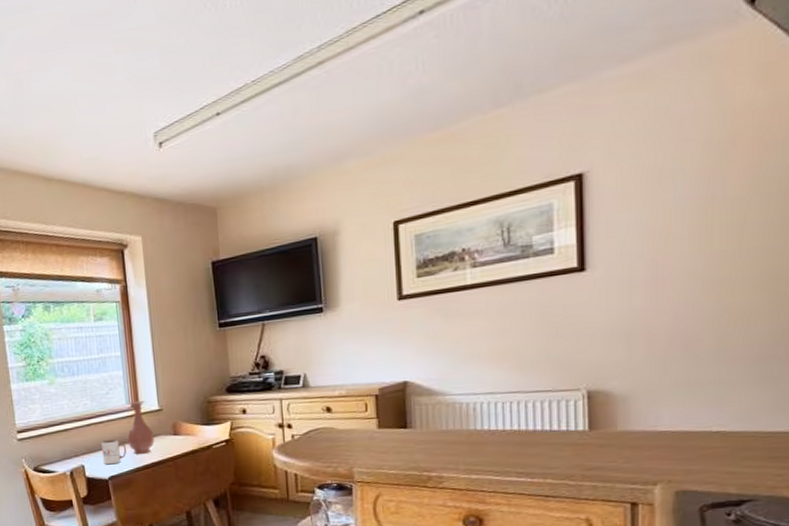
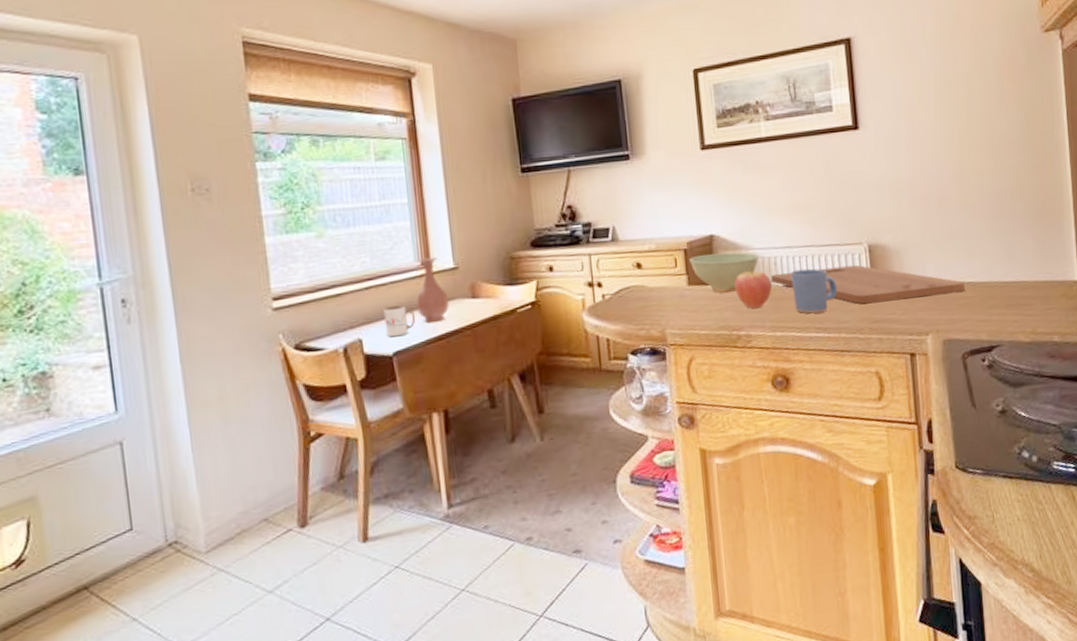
bowl: none [380,398,457,437] -> present [689,252,760,294]
fruit: none [428,409,469,452] -> present [734,263,772,309]
cutting board: none [469,411,711,451] -> present [771,264,965,305]
mug: none [492,414,546,459] -> present [791,268,838,314]

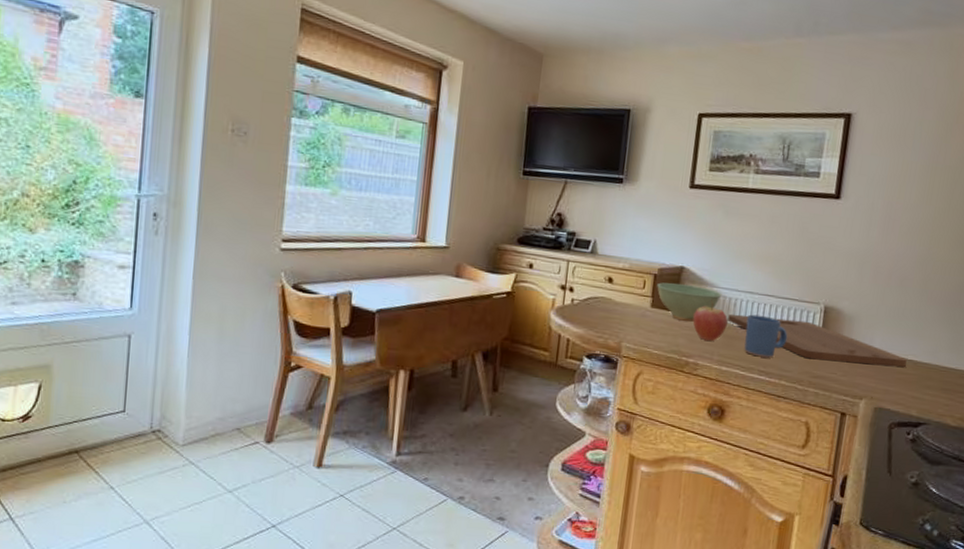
mug: present [383,305,416,338] -> none [374,268,403,297]
vase: present [416,256,449,323] -> none [405,232,435,291]

